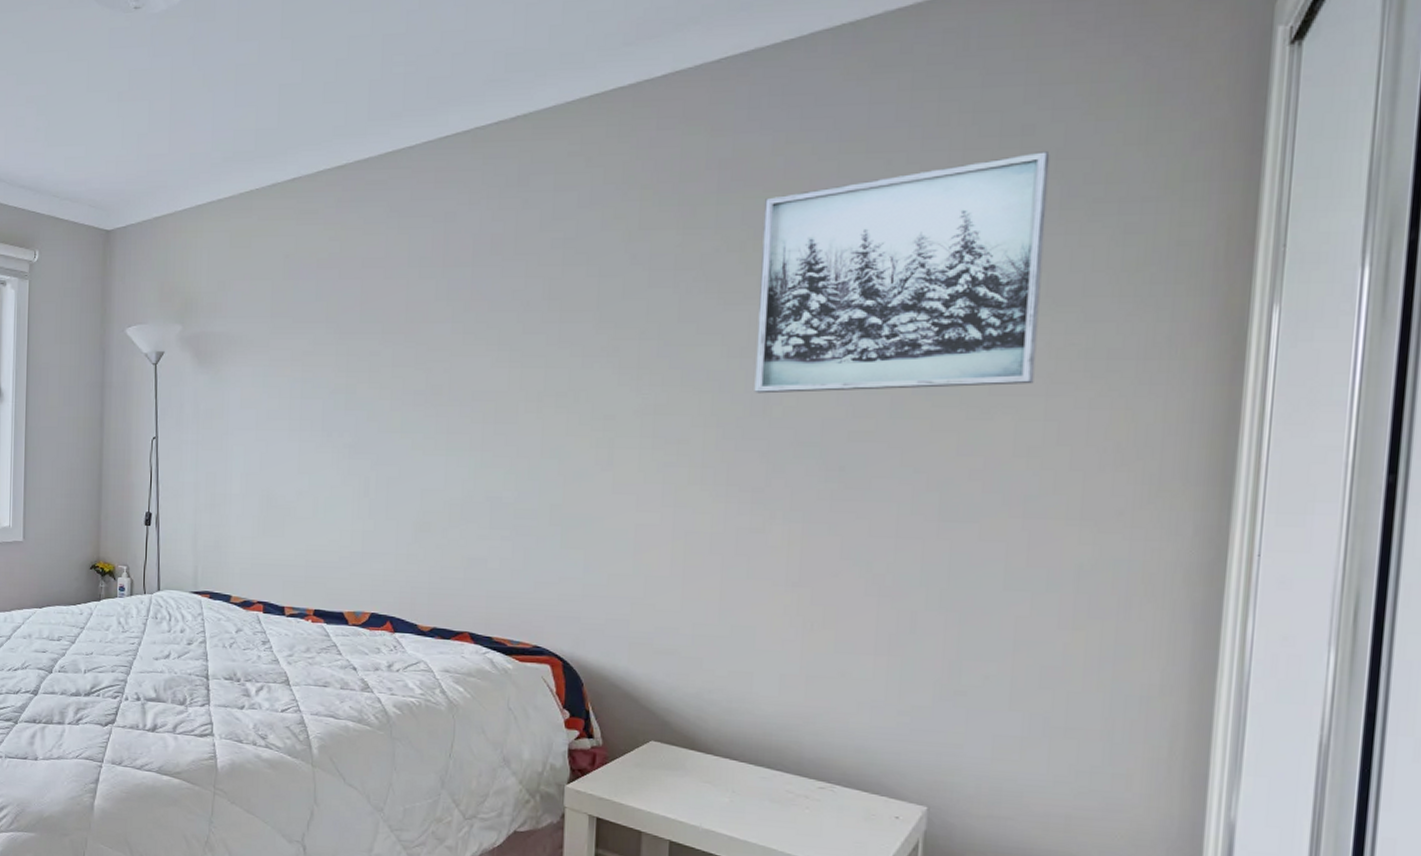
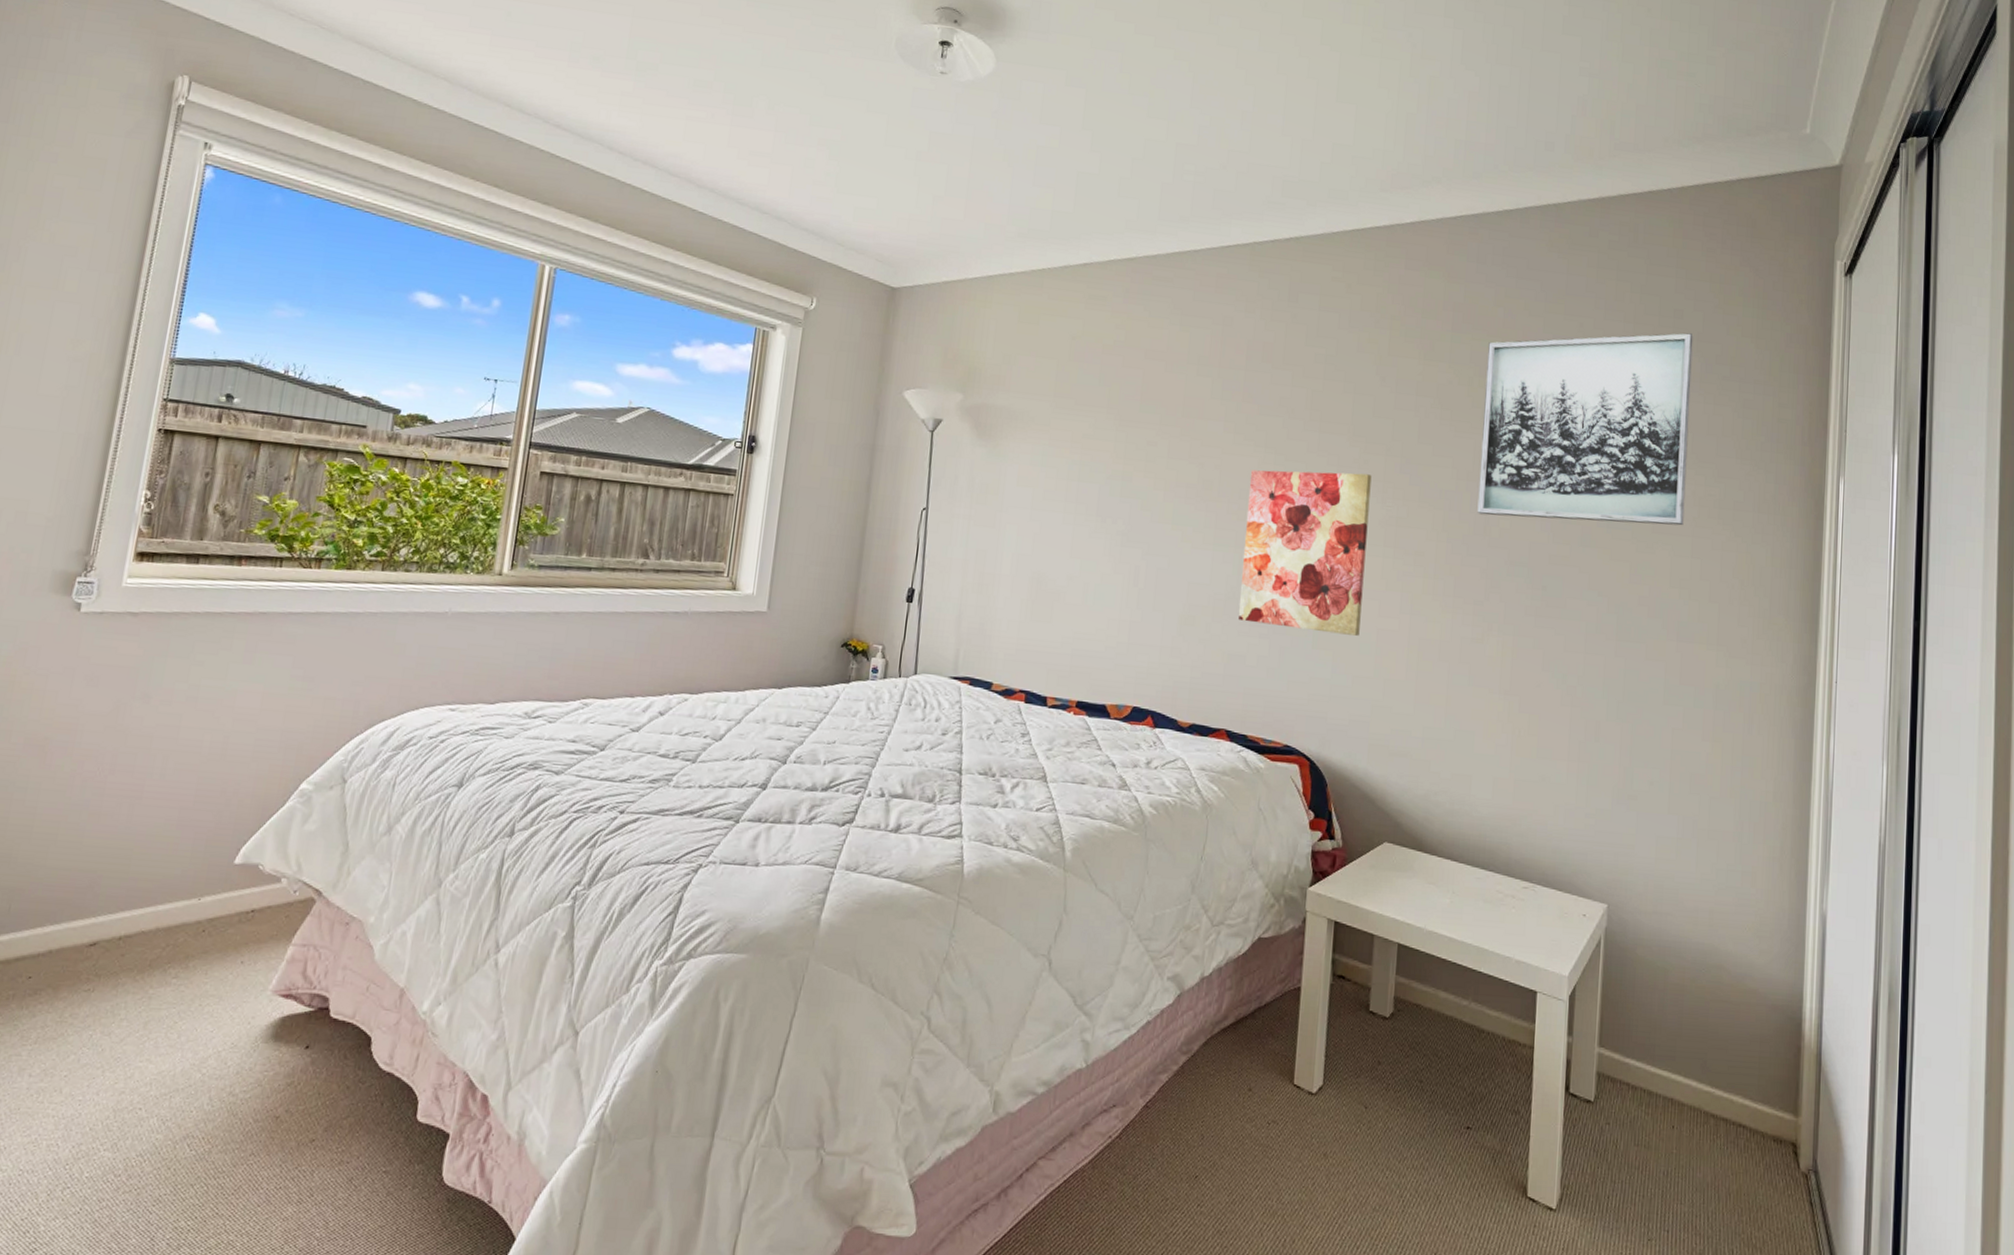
wall art: none [478,362,623,533] -> present [1239,470,1372,636]

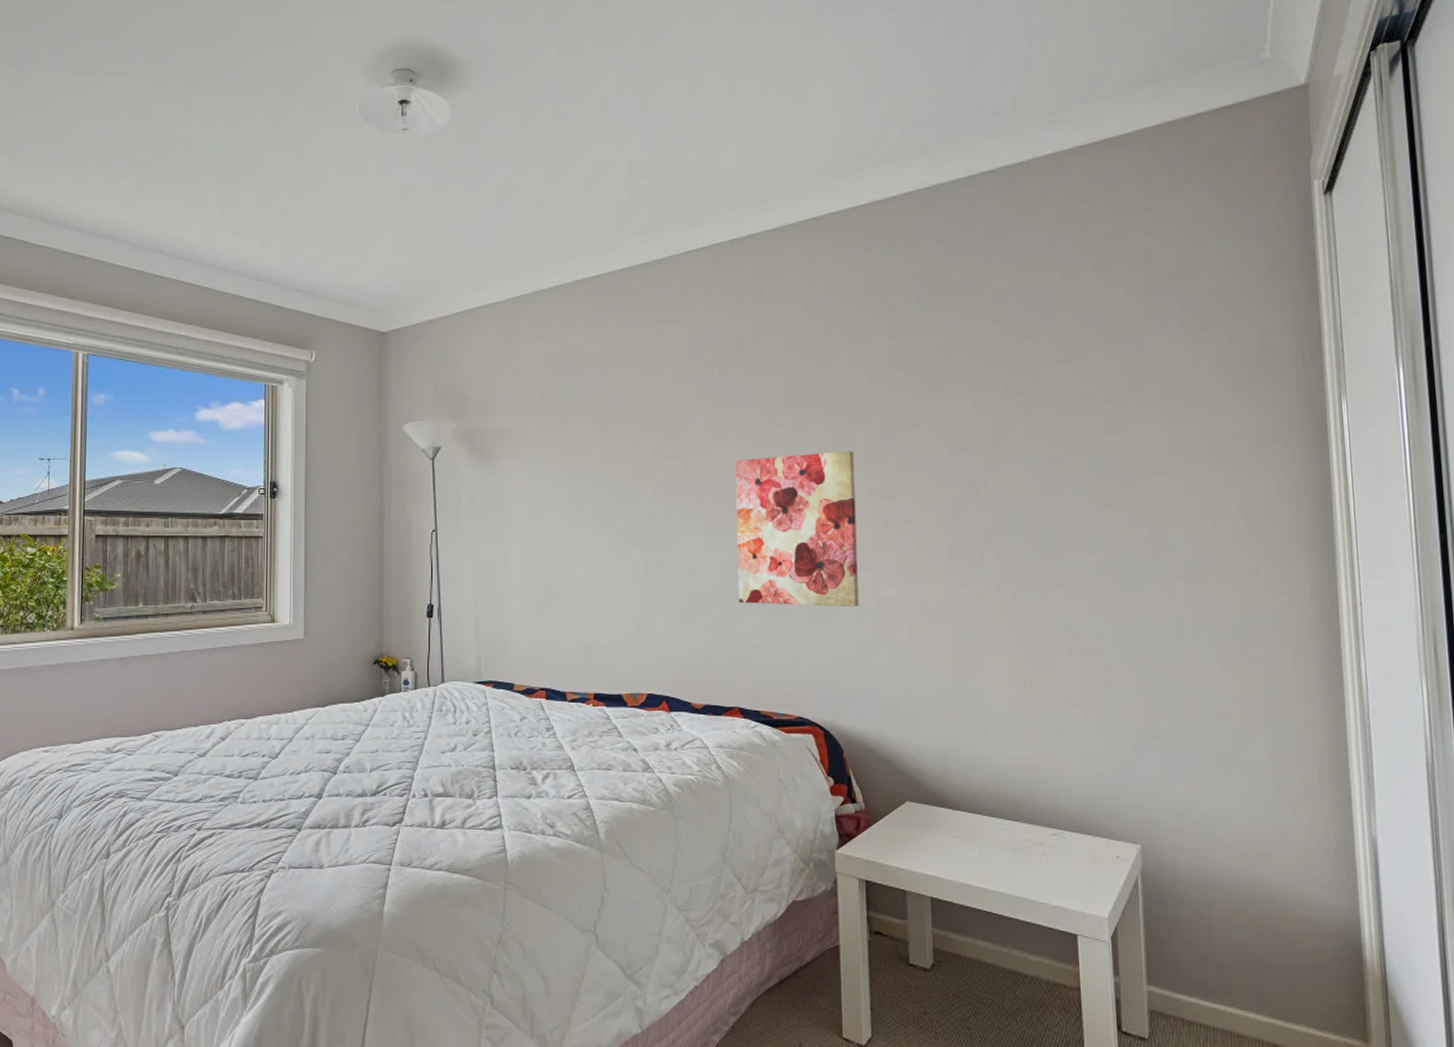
wall art: present [1477,333,1693,526] -> none [956,274,1179,477]

